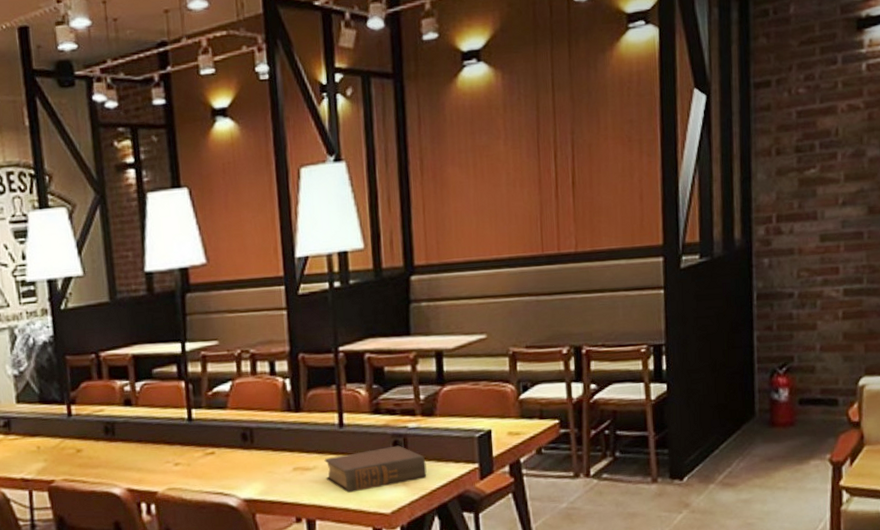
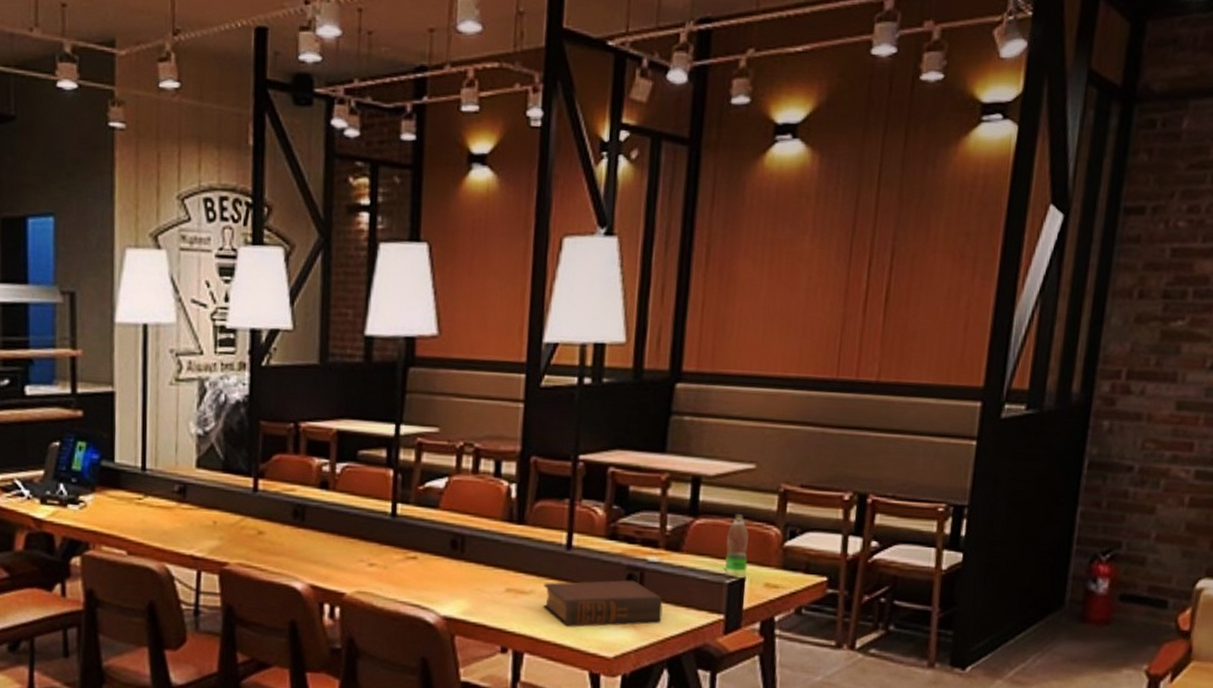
bottle: none [470,378,492,432] -> present [725,514,749,580]

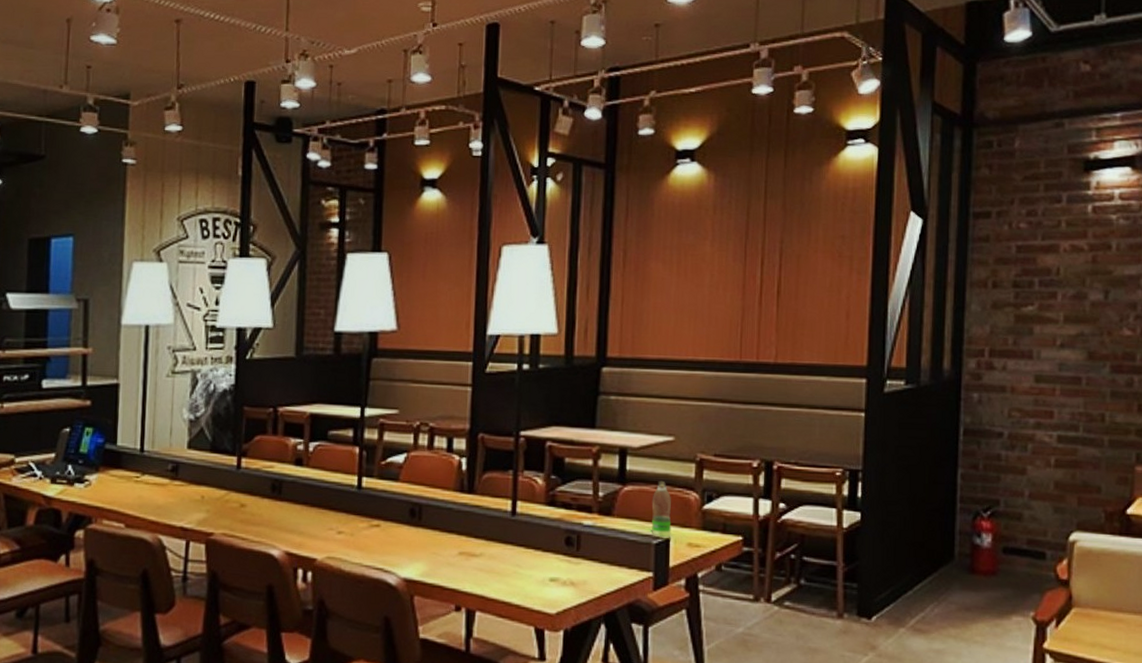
book: present [542,580,663,628] -> none [491,542,598,587]

